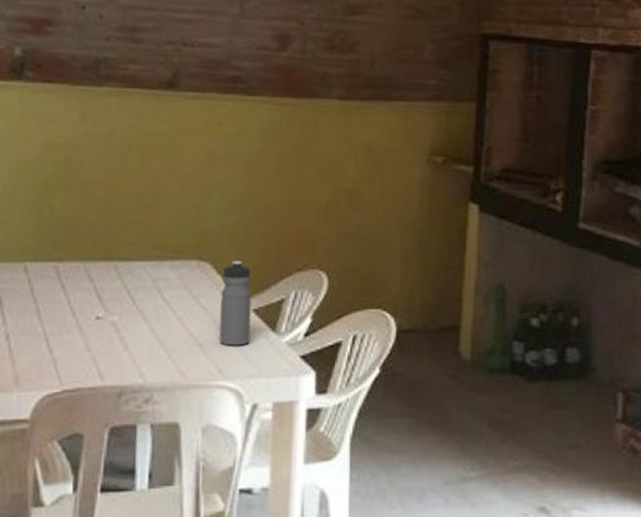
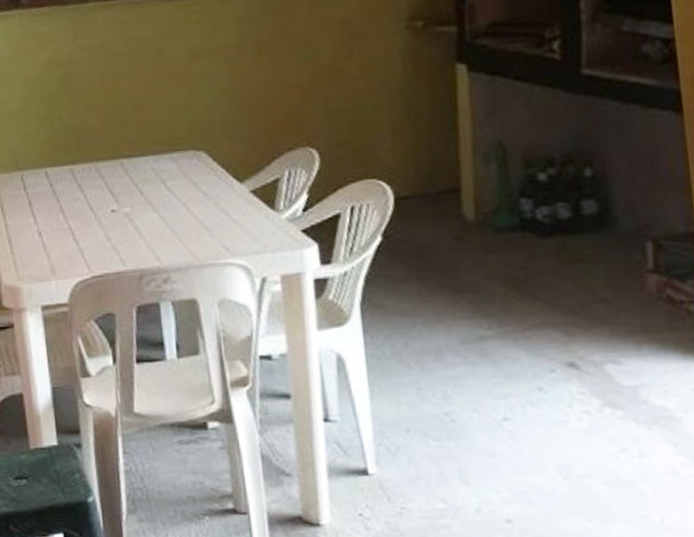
water bottle: present [219,261,252,346] -> none [218,147,252,226]

